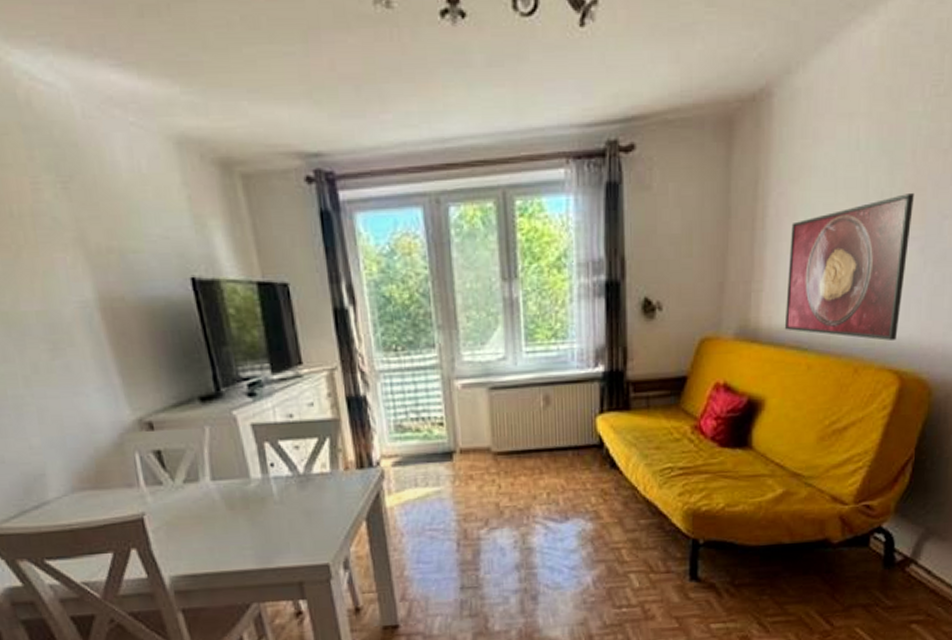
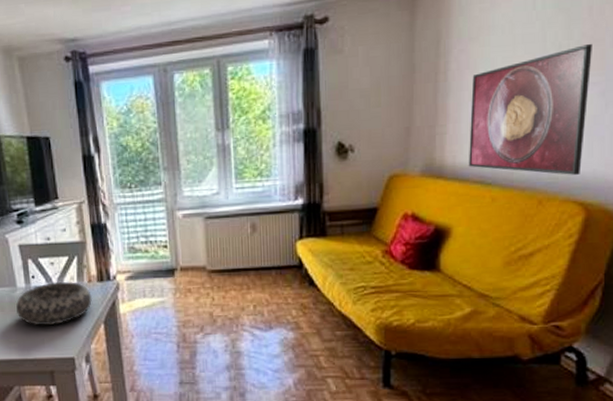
decorative bowl: none [250,469,351,526] -> present [15,281,93,326]

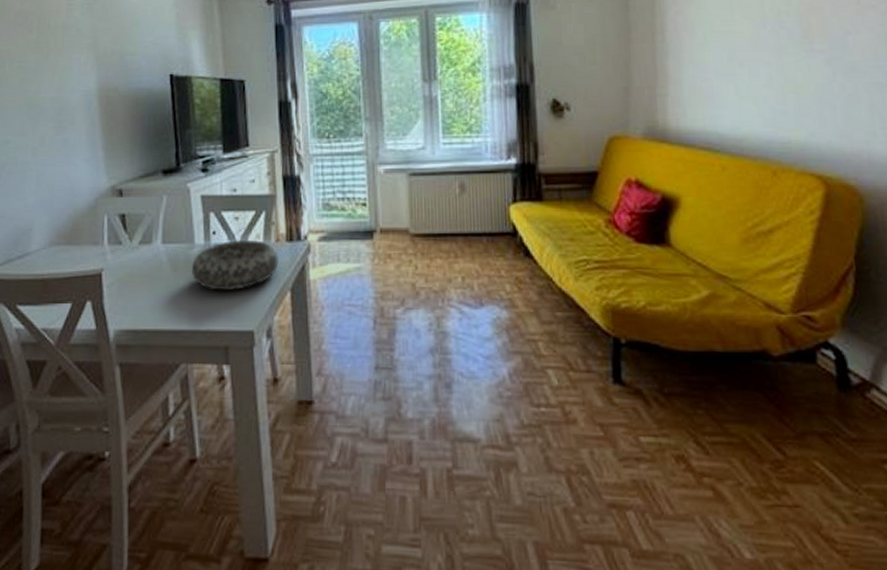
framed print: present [468,43,592,175] -> none [691,11,815,145]

